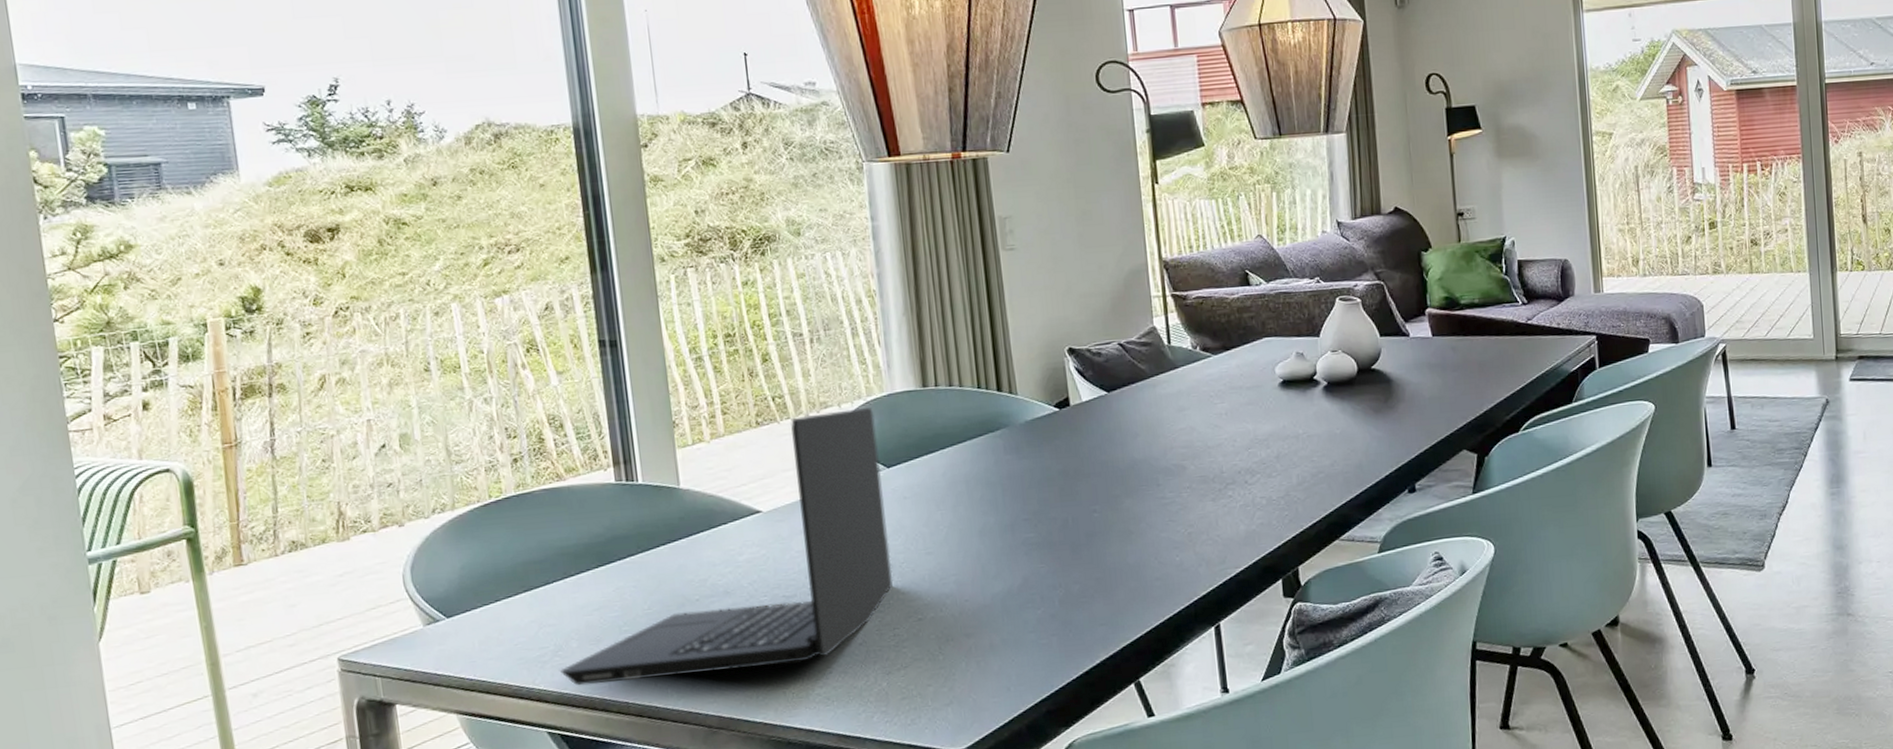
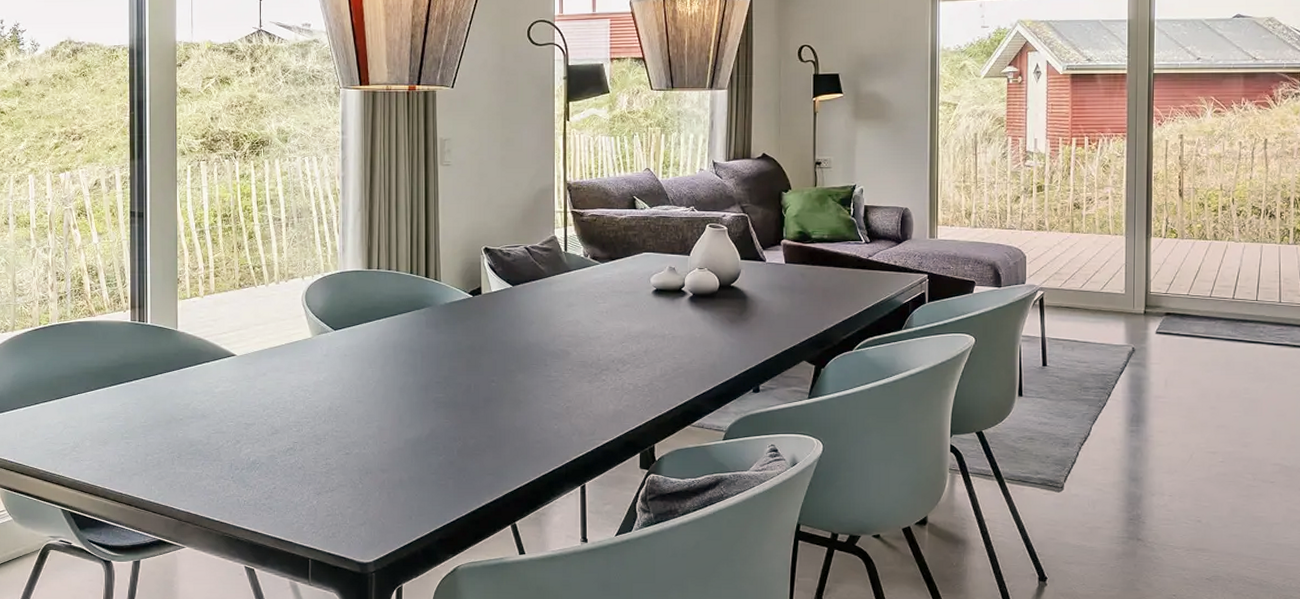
laptop: present [559,407,893,686] -> none [75,280,330,478]

